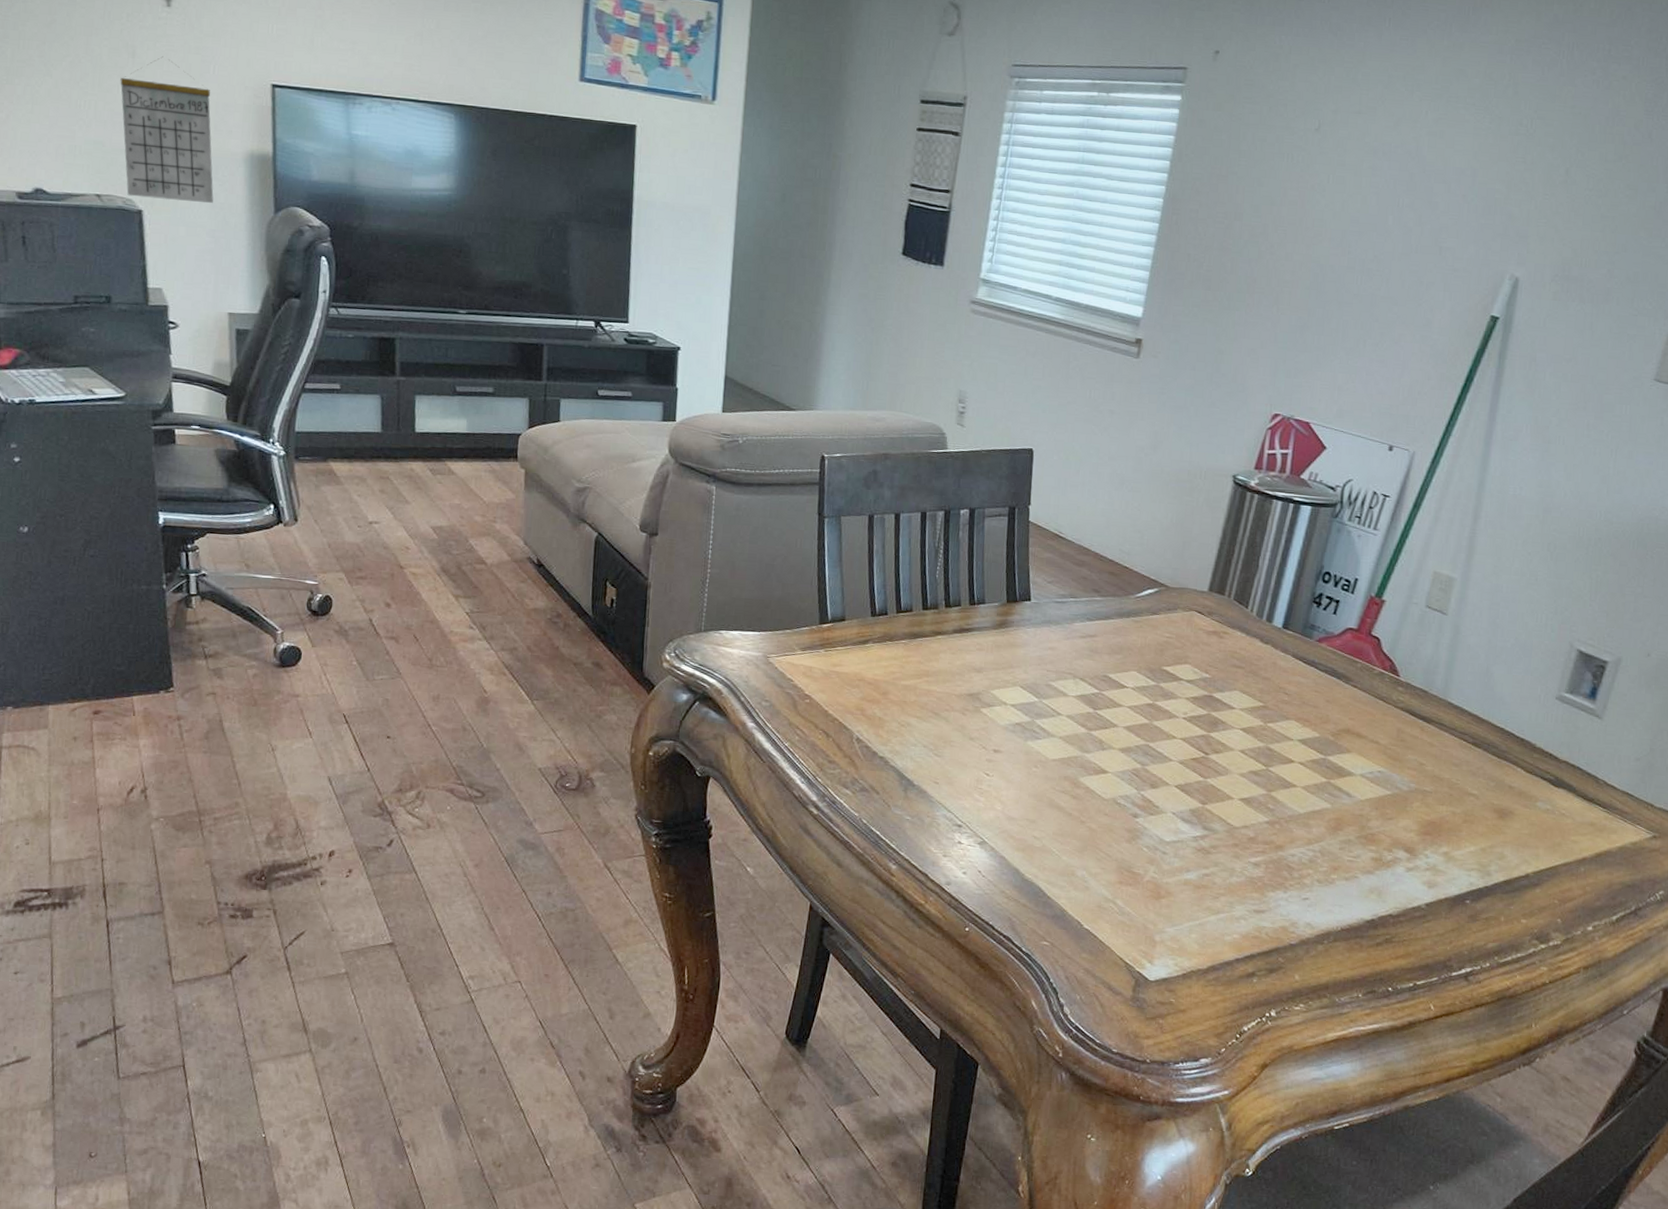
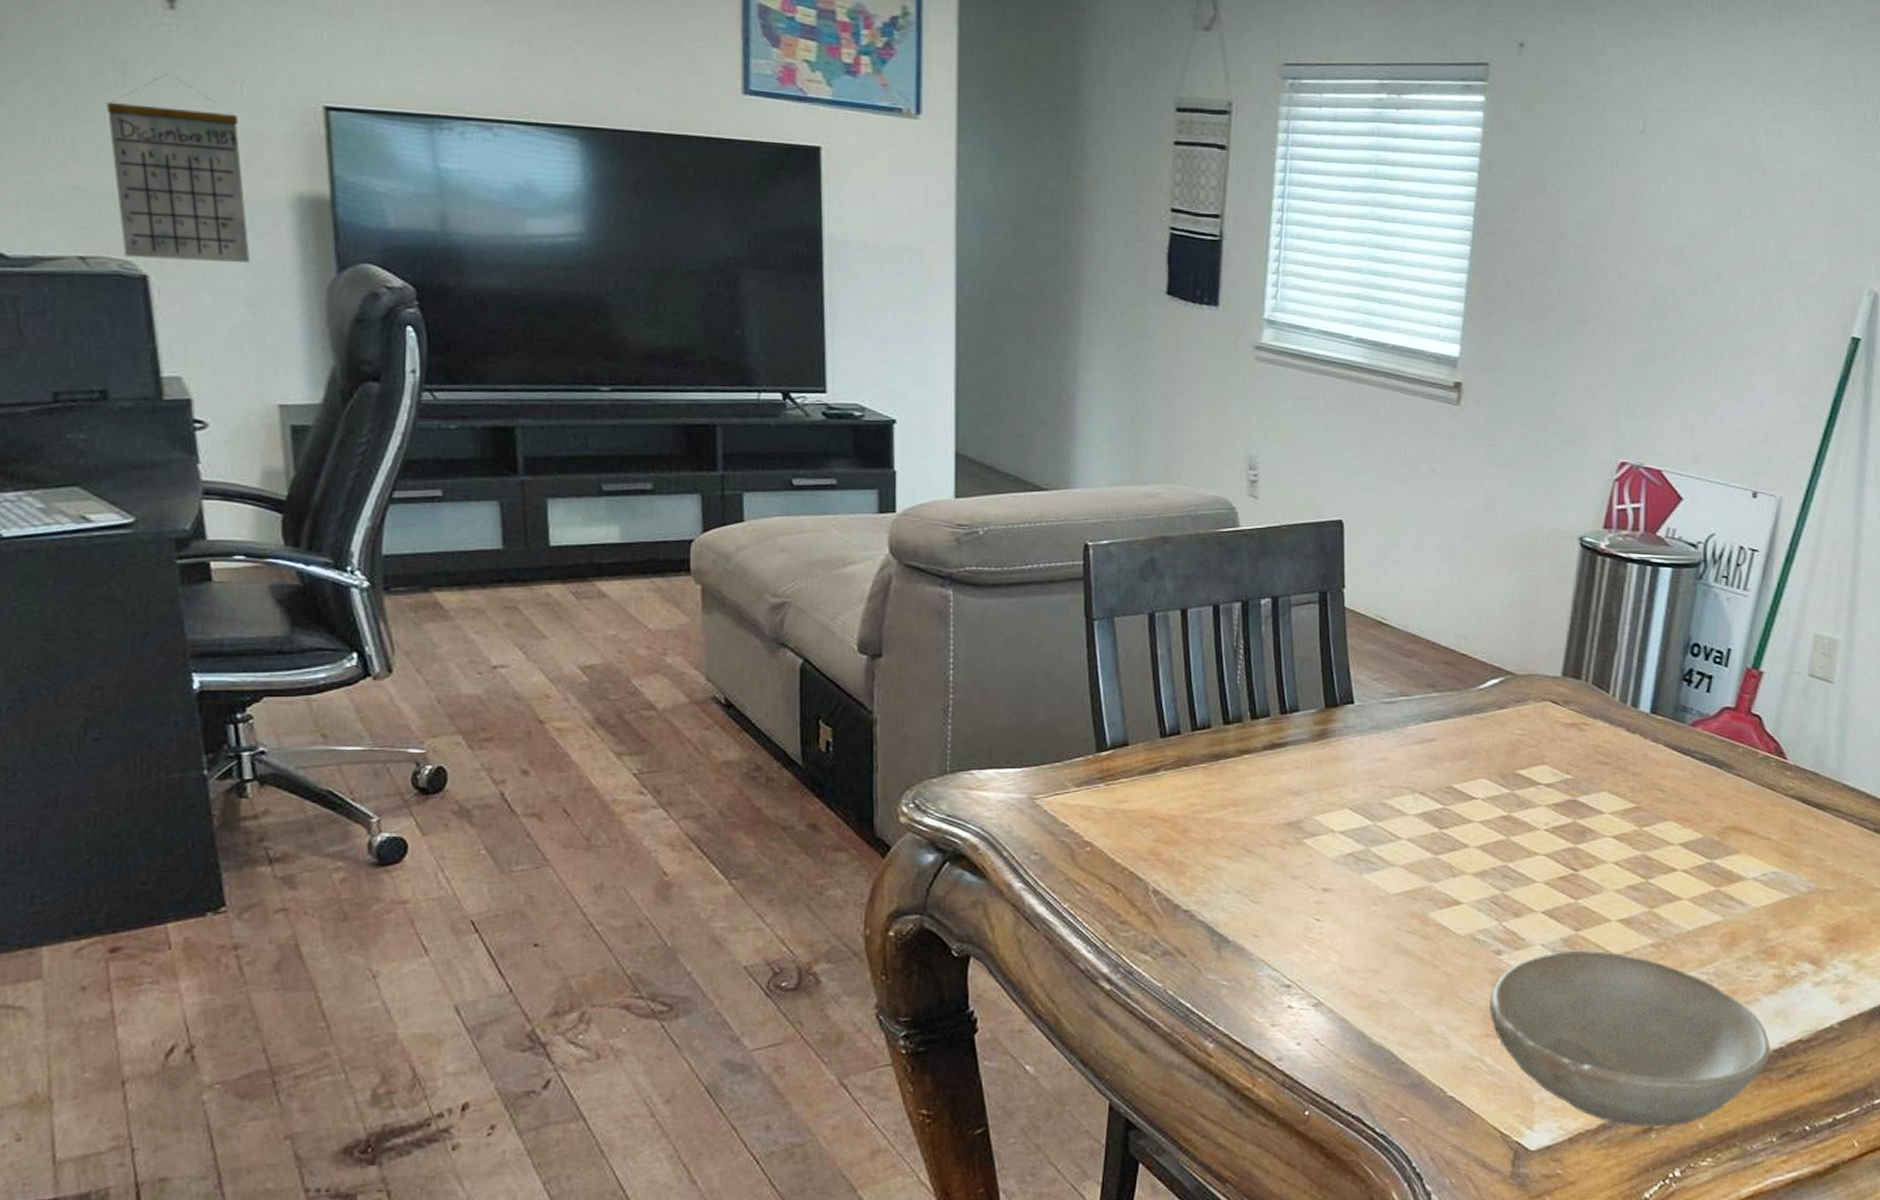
bowl: none [1124,820,1364,974] -> present [1490,950,1771,1127]

